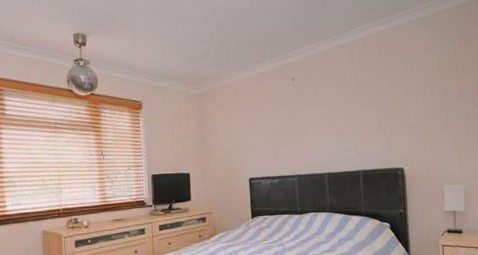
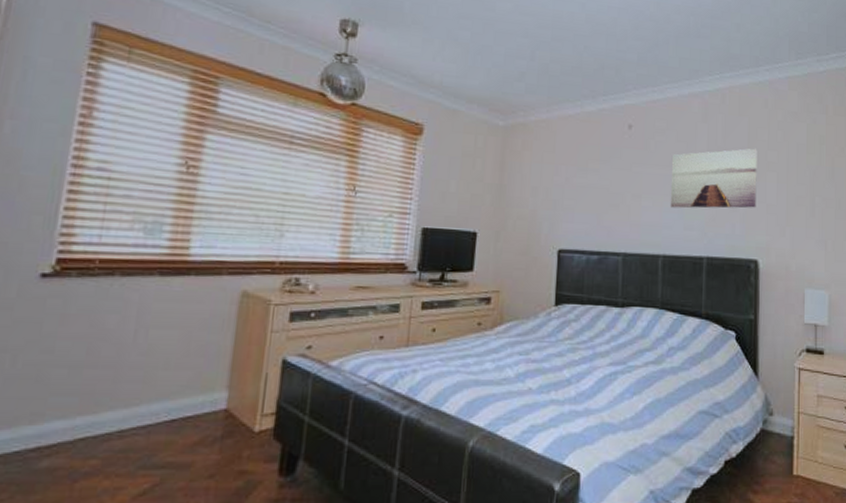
wall art: none [329,81,399,137] -> present [670,148,757,209]

